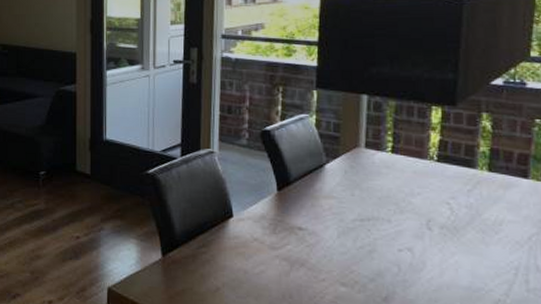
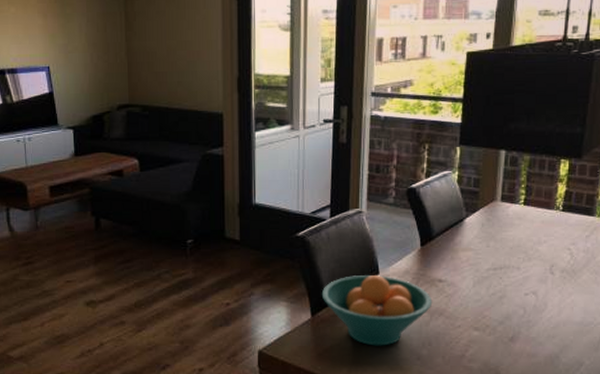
fruit bowl: none [172,217,293,295] -> present [321,275,433,346]

